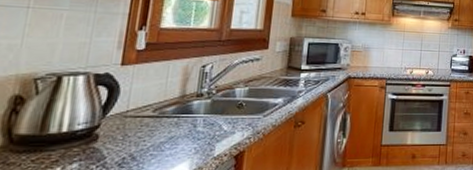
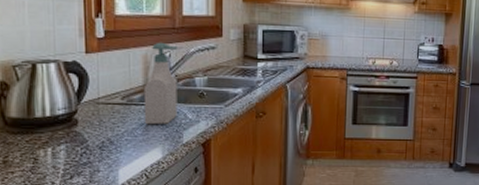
soap bottle: none [174,54,222,138] -> present [143,42,178,125]

